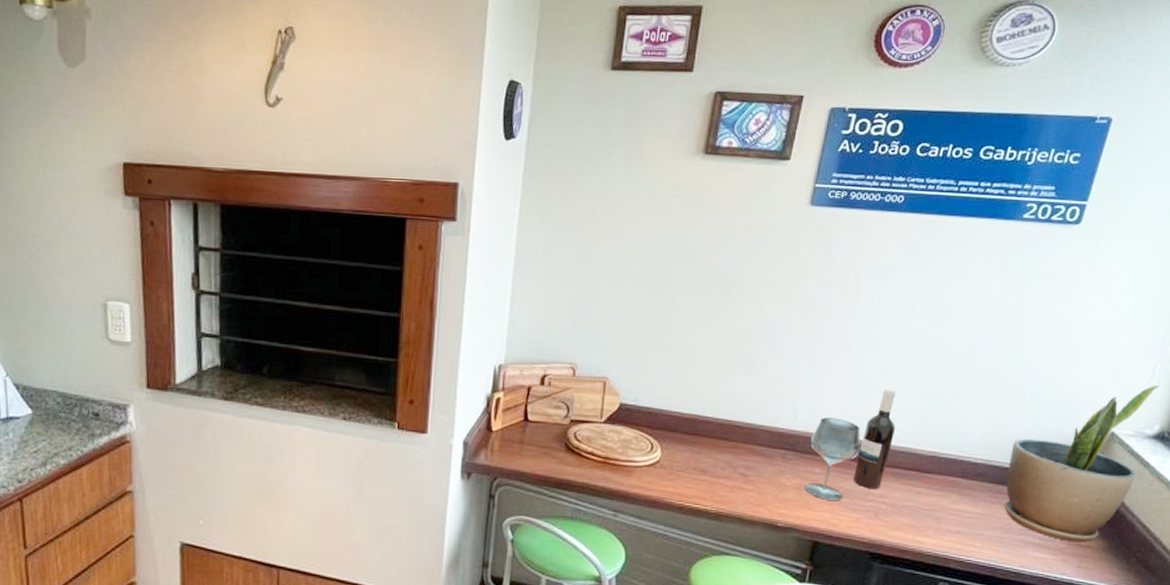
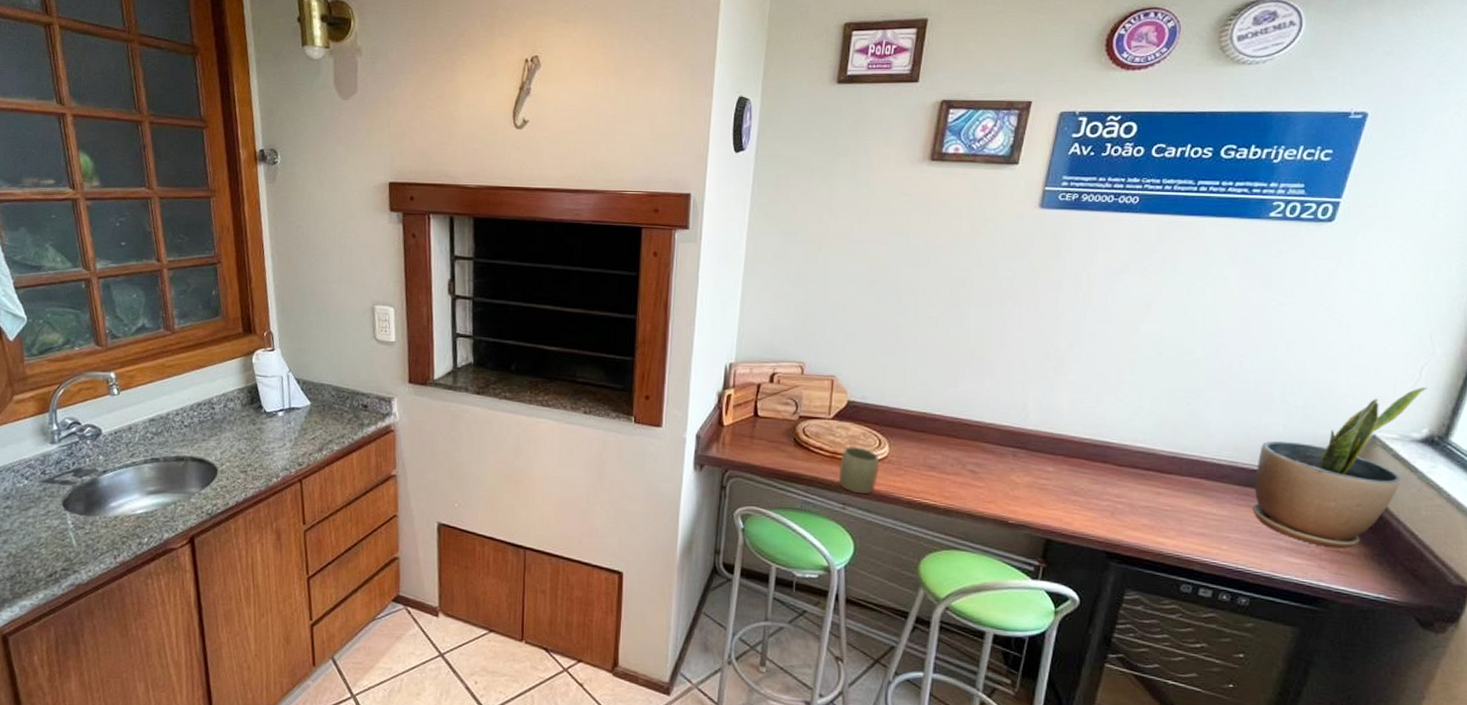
mug: none [611,451,652,499] -> present [839,447,880,493]
wine glass: present [804,417,860,501] -> none [1036,416,1095,500]
wine bottle: present [853,389,896,490] -> none [1087,389,1133,489]

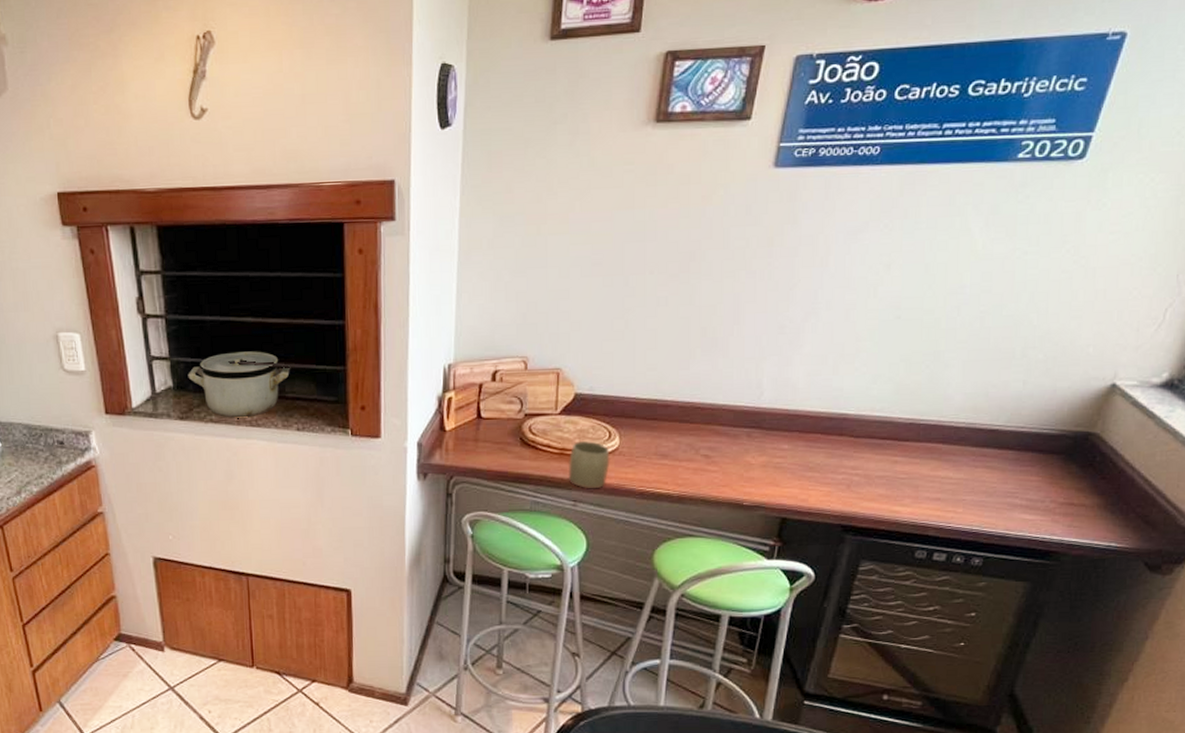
saucepan: none [488,336,583,398] -> present [188,351,291,418]
potted plant: present [1252,387,1428,548] -> none [989,329,1171,501]

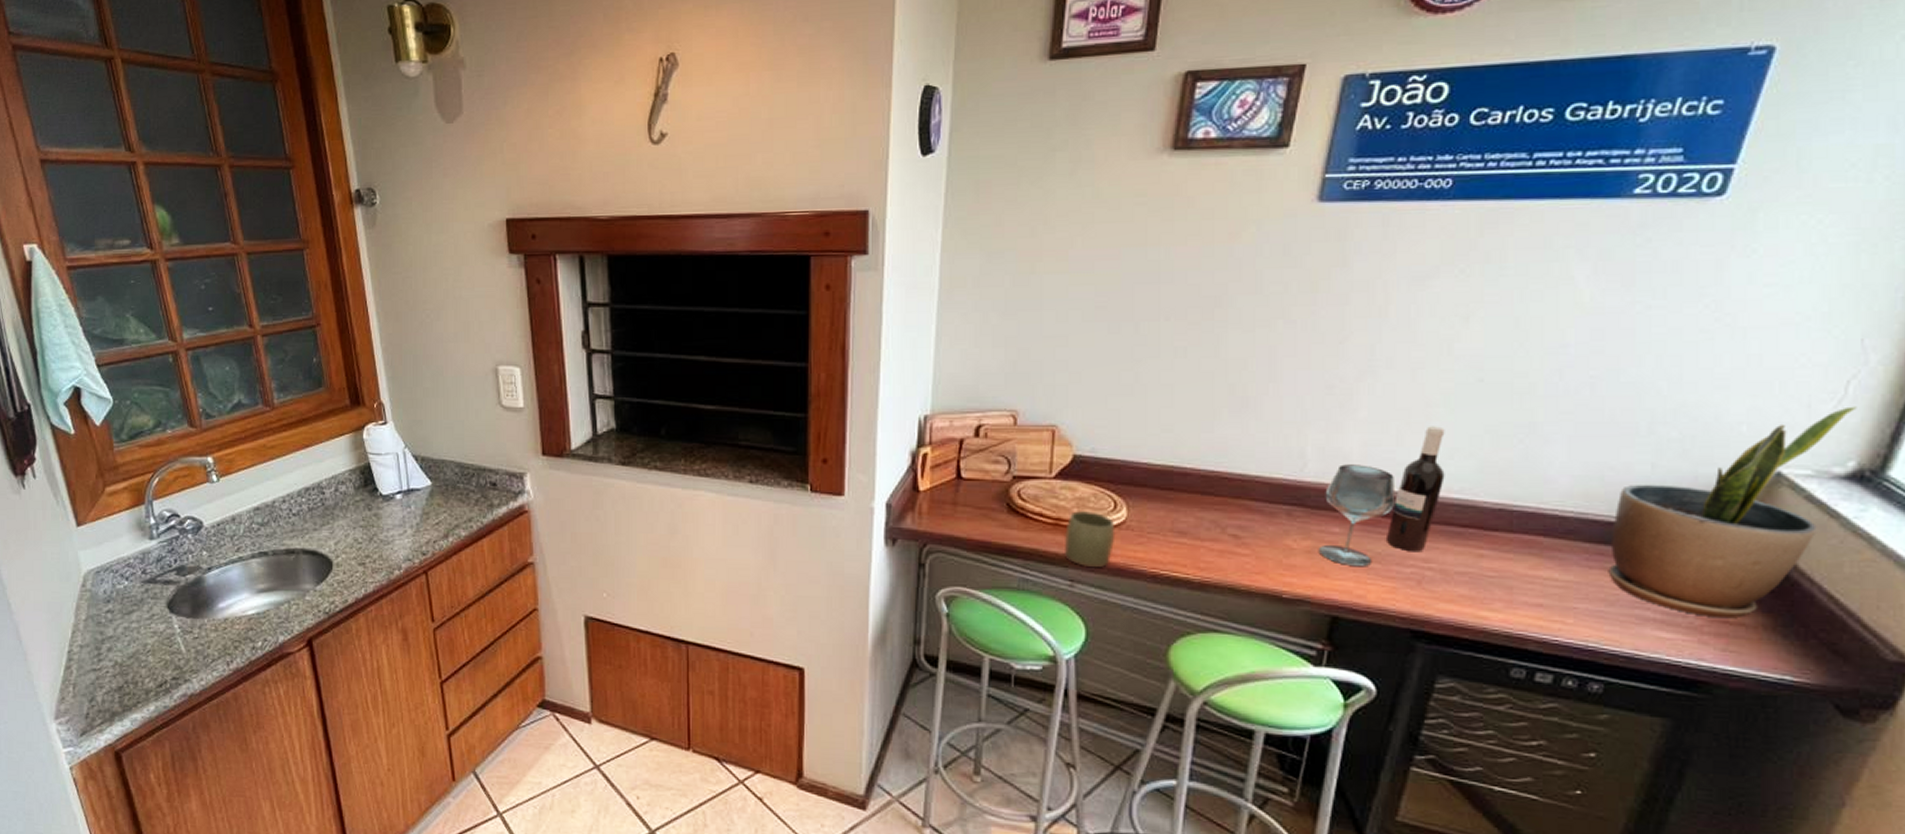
saucepan: present [188,351,291,418] -> none [632,393,746,466]
wine glass: none [771,391,831,477] -> present [1318,464,1394,567]
wine bottle: none [823,357,871,462] -> present [1385,426,1445,552]
potted plant: none [989,329,1171,501] -> present [1608,406,1857,617]

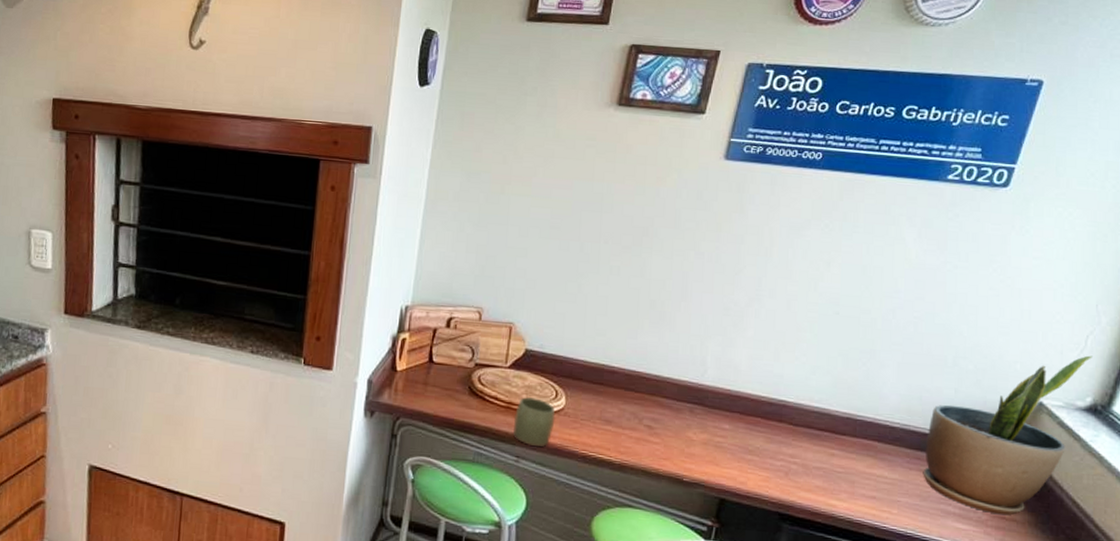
wine glass: present [1318,464,1394,567] -> none [712,373,772,459]
wine bottle: present [1385,426,1445,552] -> none [763,347,810,449]

